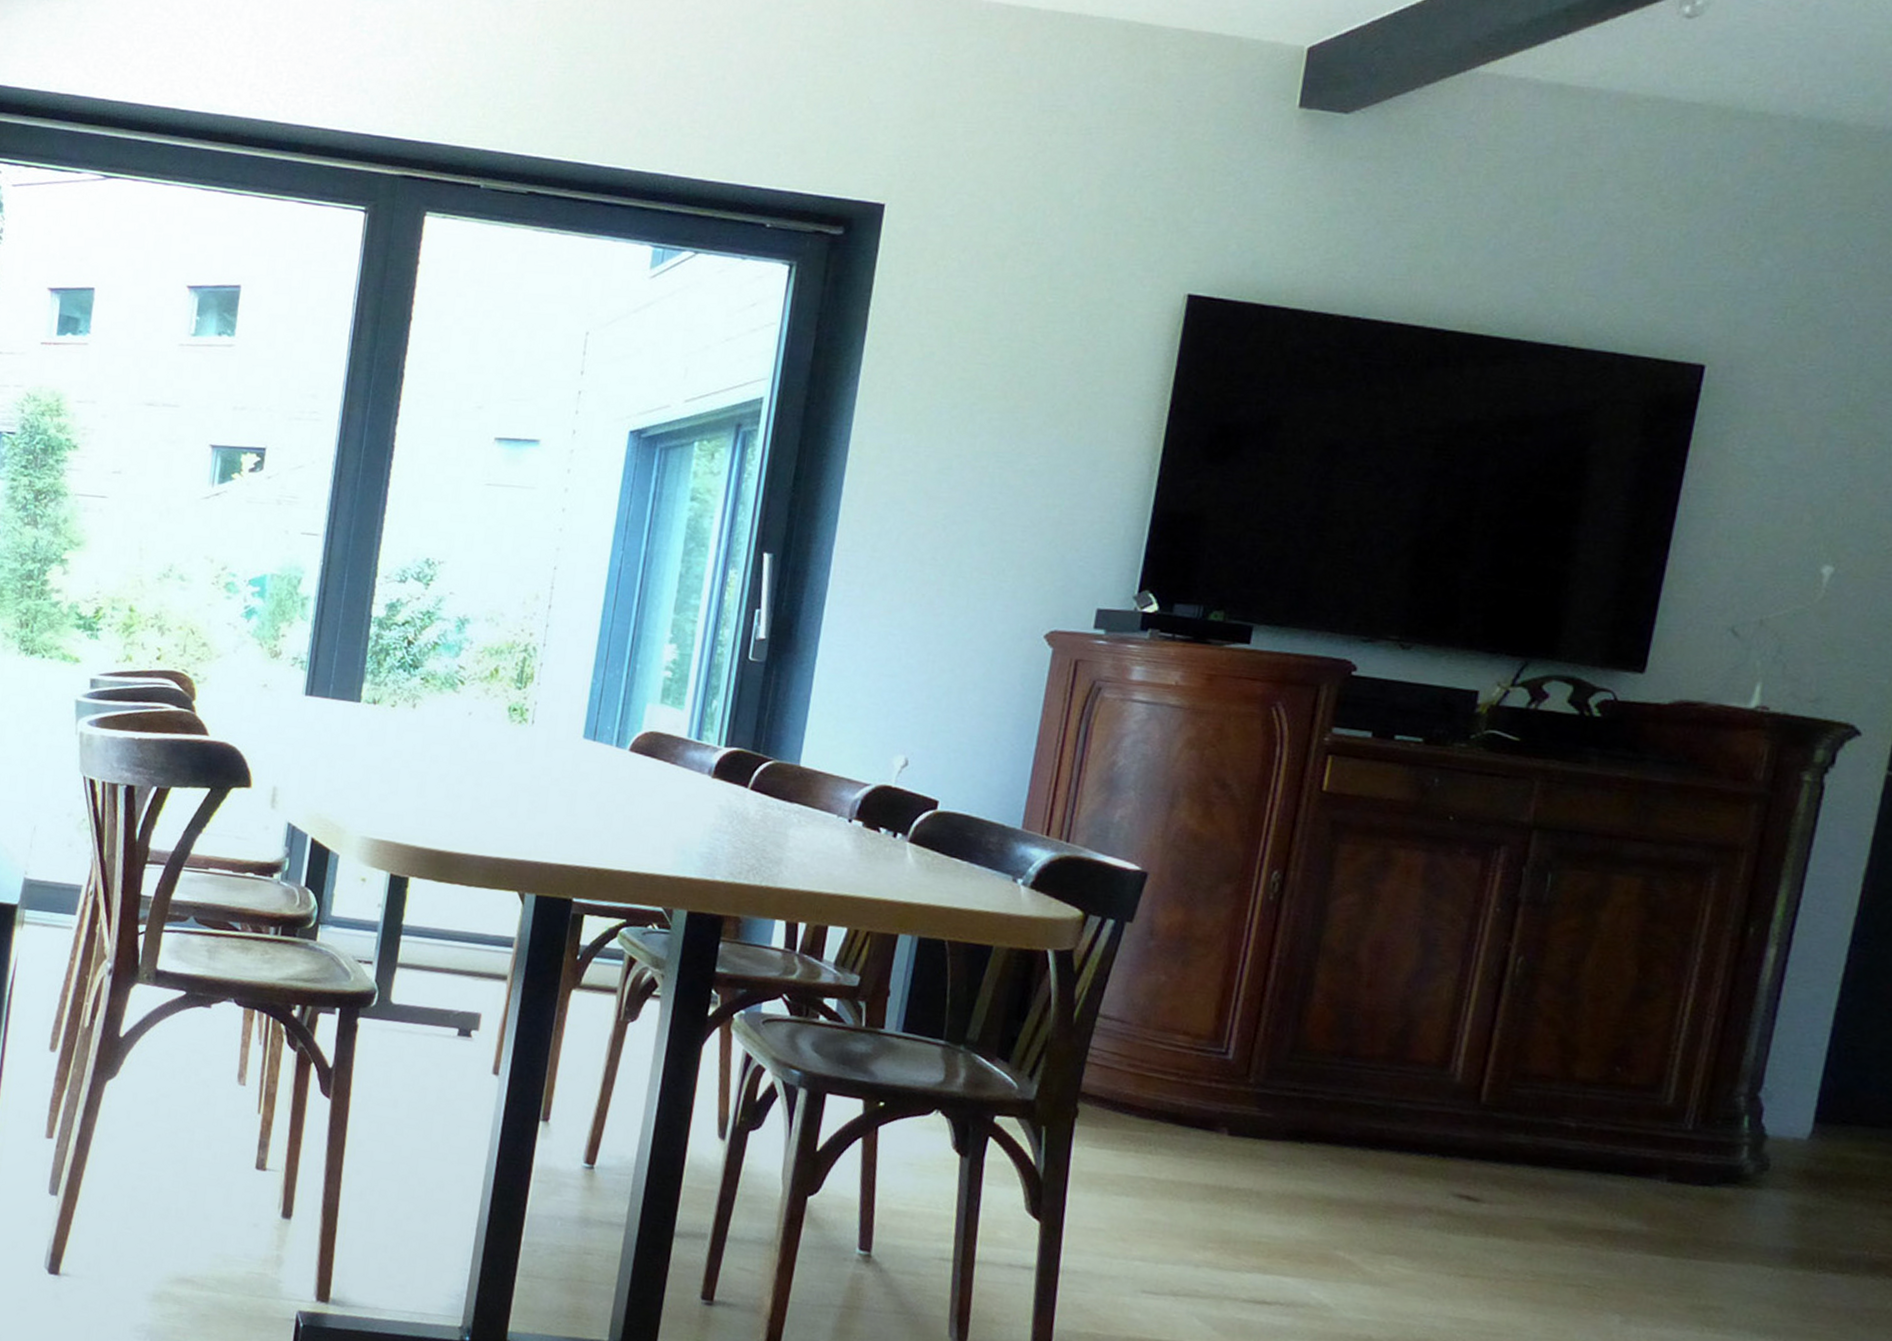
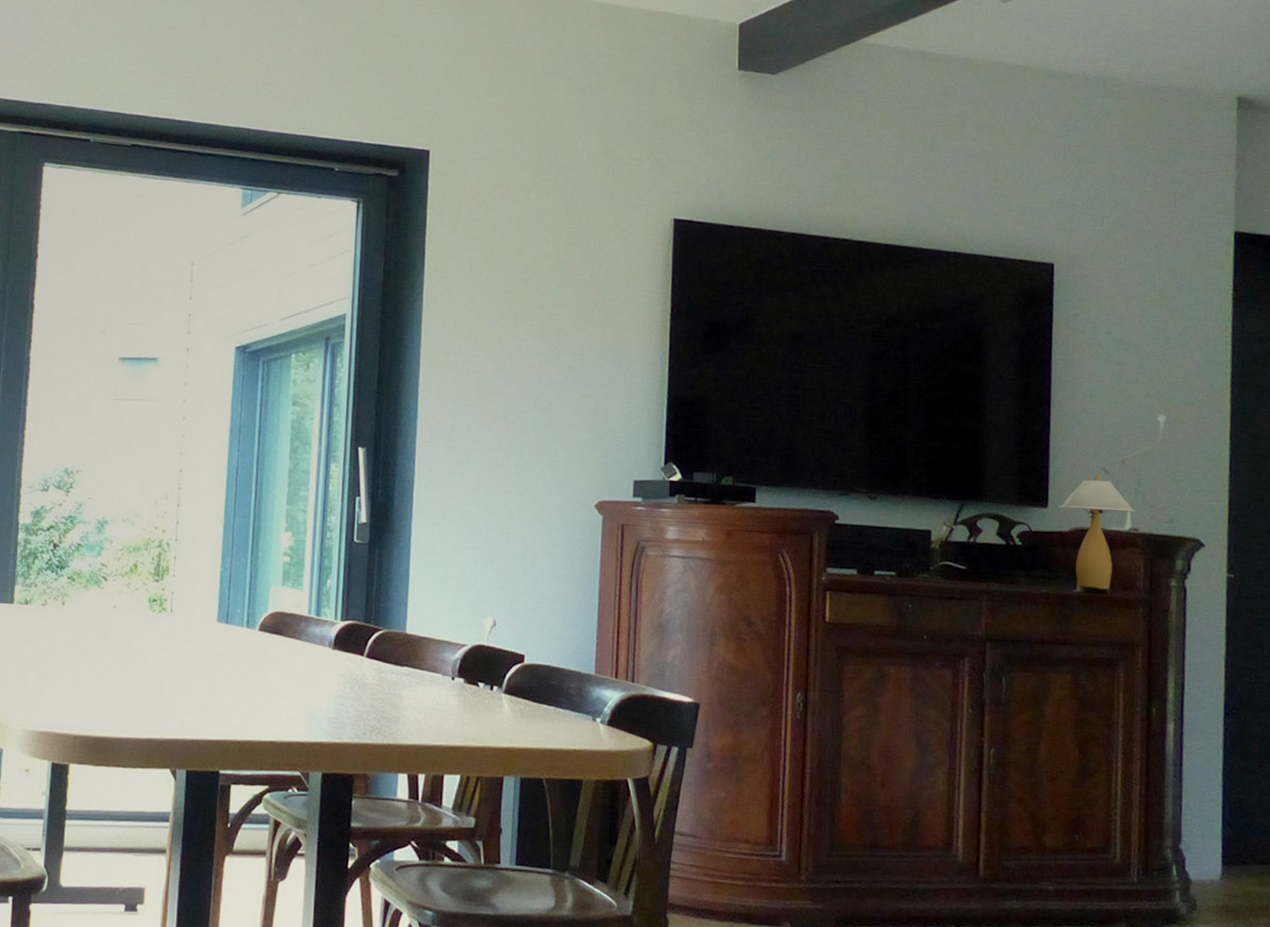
table lamp: none [1658,631,1768,786] -> present [1058,471,1135,596]

